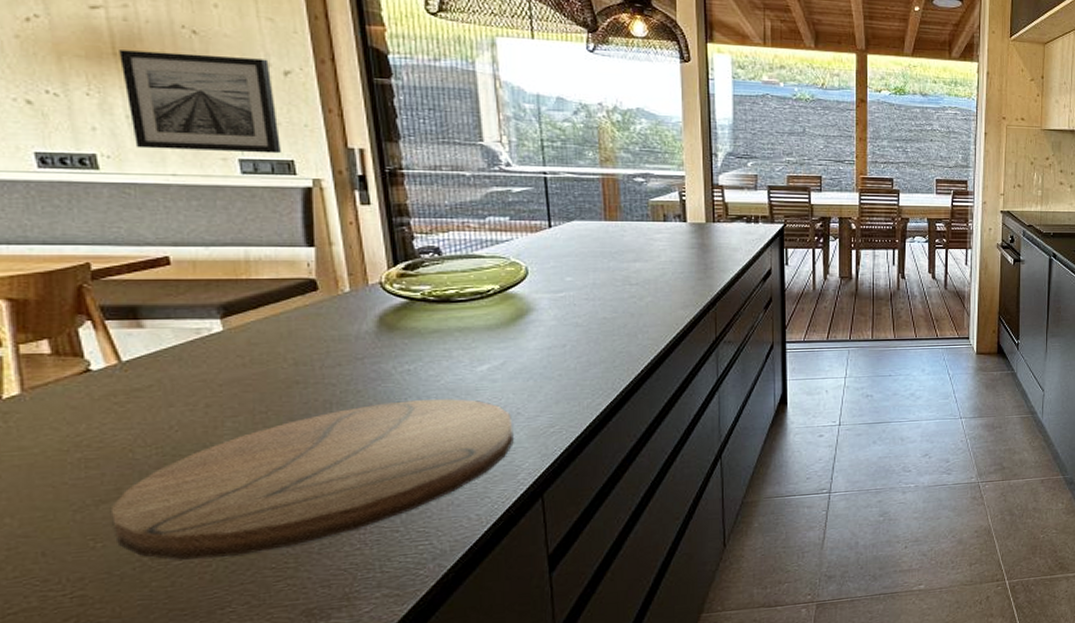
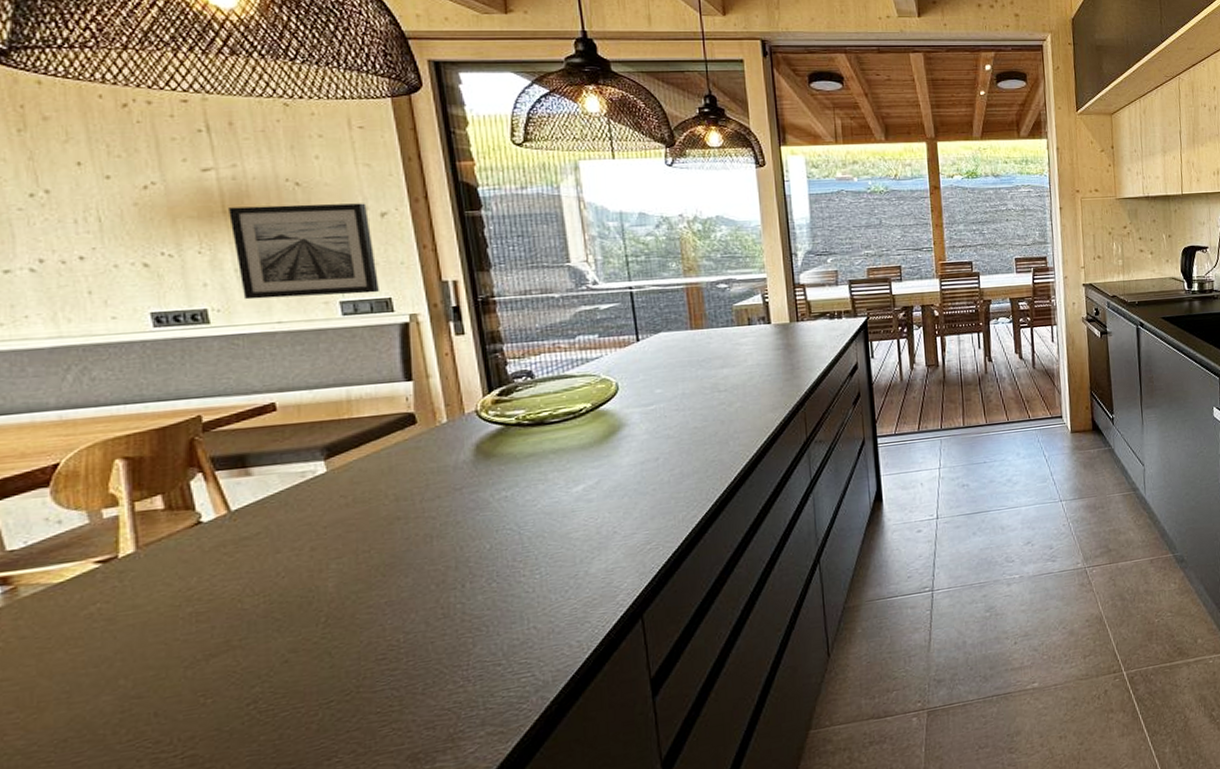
cutting board: present [112,399,514,560] -> none [221,522,611,711]

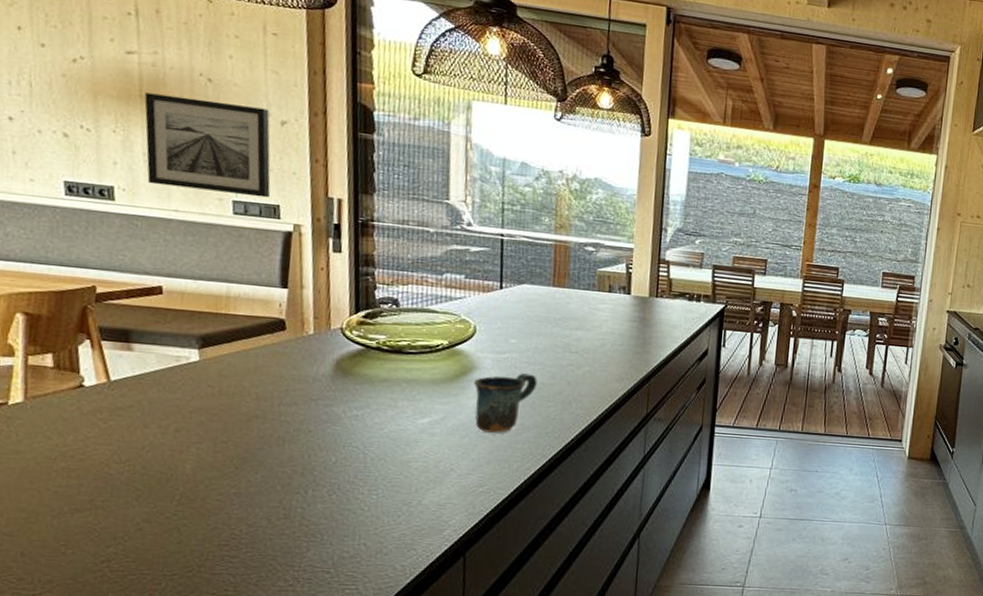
mug: none [625,420,690,488] -> present [474,373,537,433]

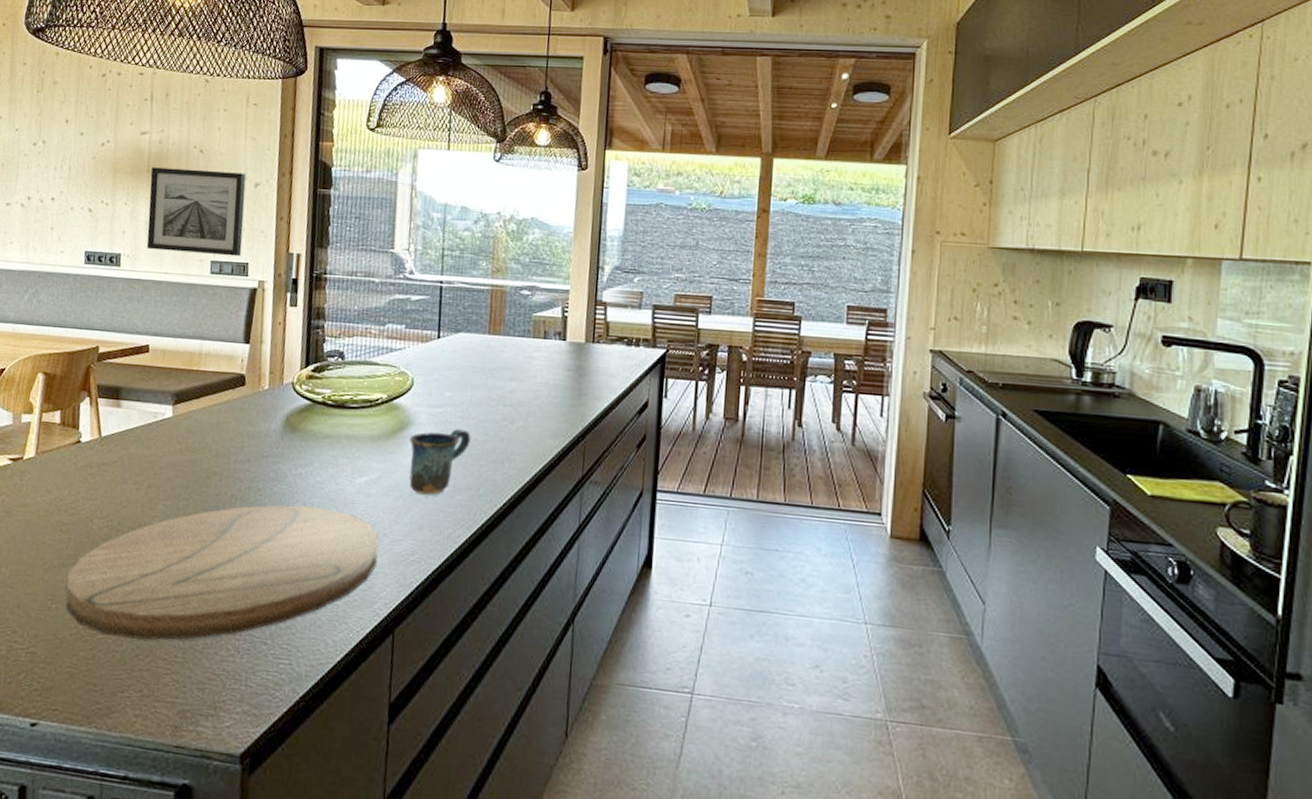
cutting board: none [83,445,446,577] -> present [65,504,379,640]

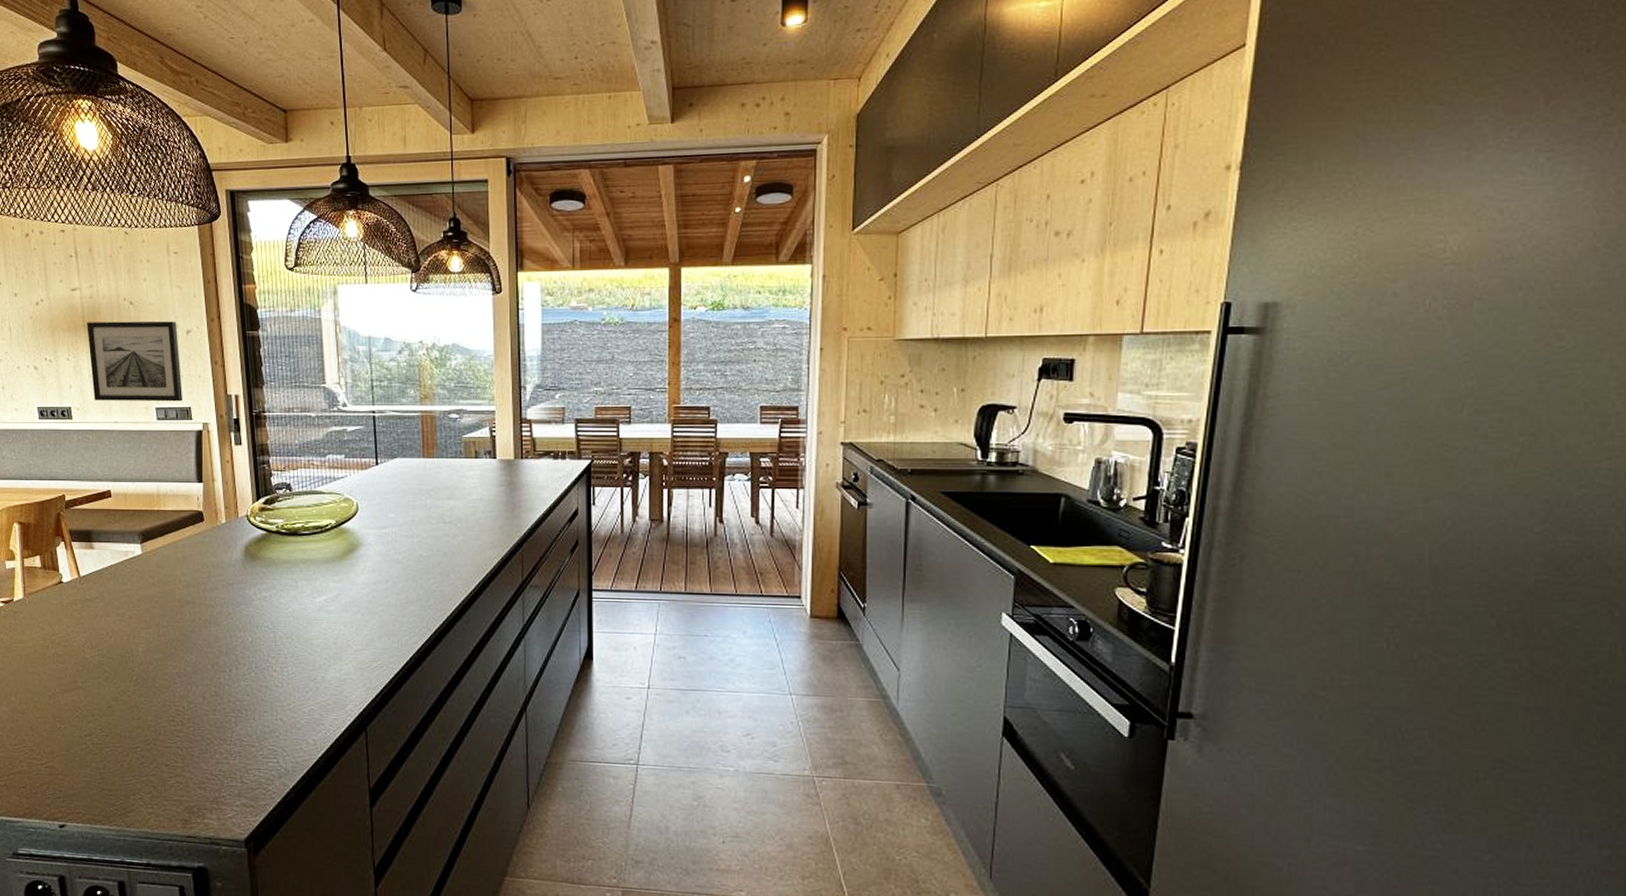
cutting board: present [65,504,379,640] -> none [71,625,344,750]
mug: present [409,429,471,495] -> none [361,547,417,608]

